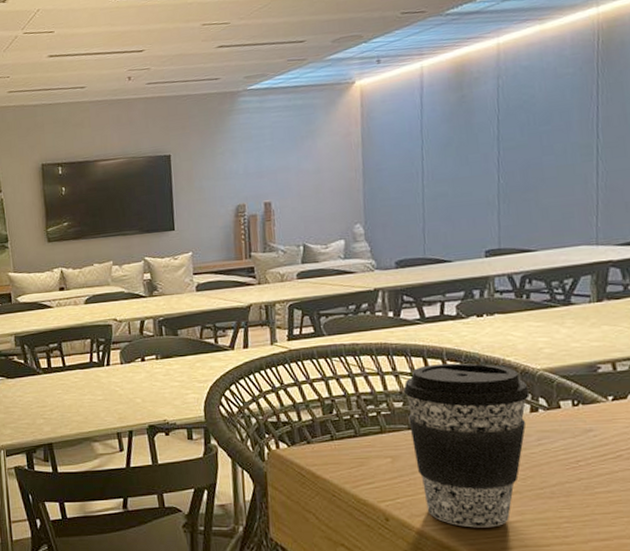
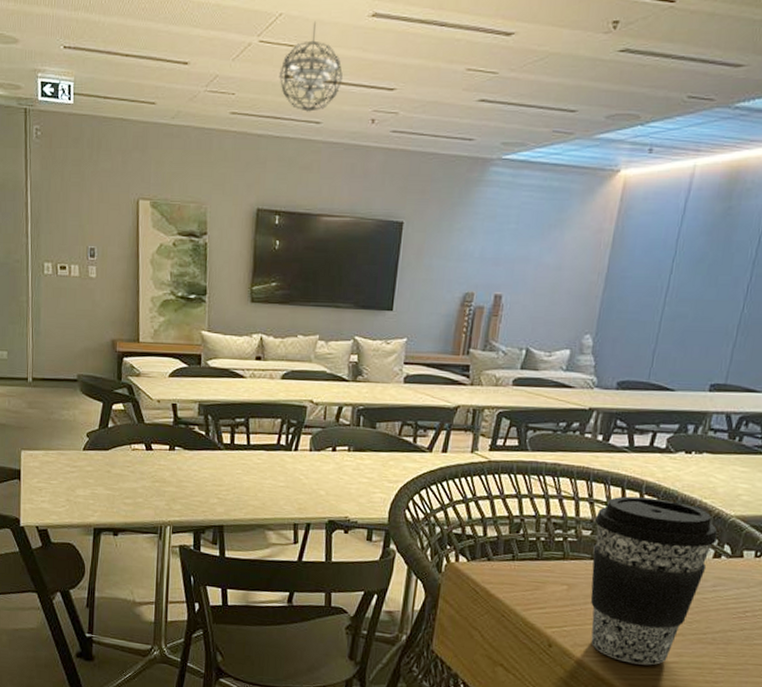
pendant light: none [44,10,98,81] -> present [279,21,343,112]

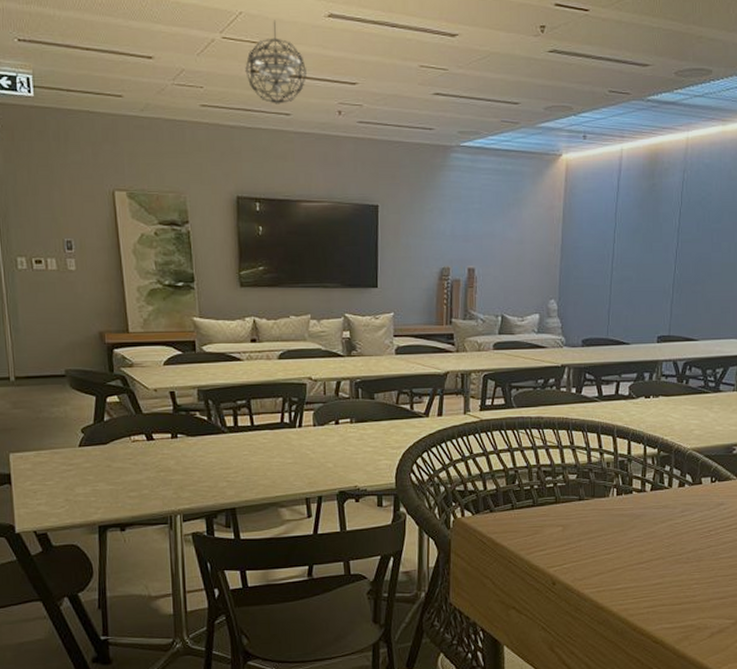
coffee cup: present [590,496,718,666] -> none [579,440,679,590]

